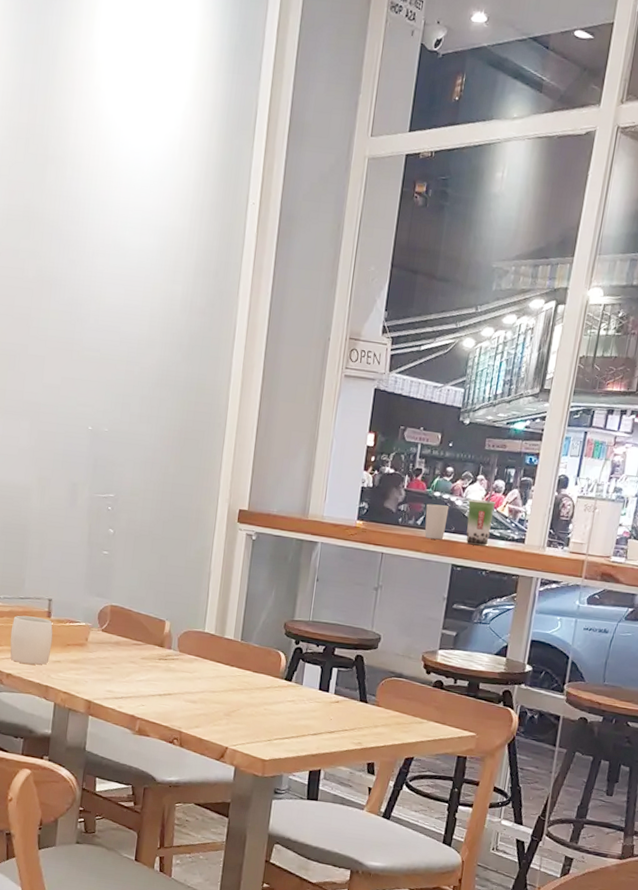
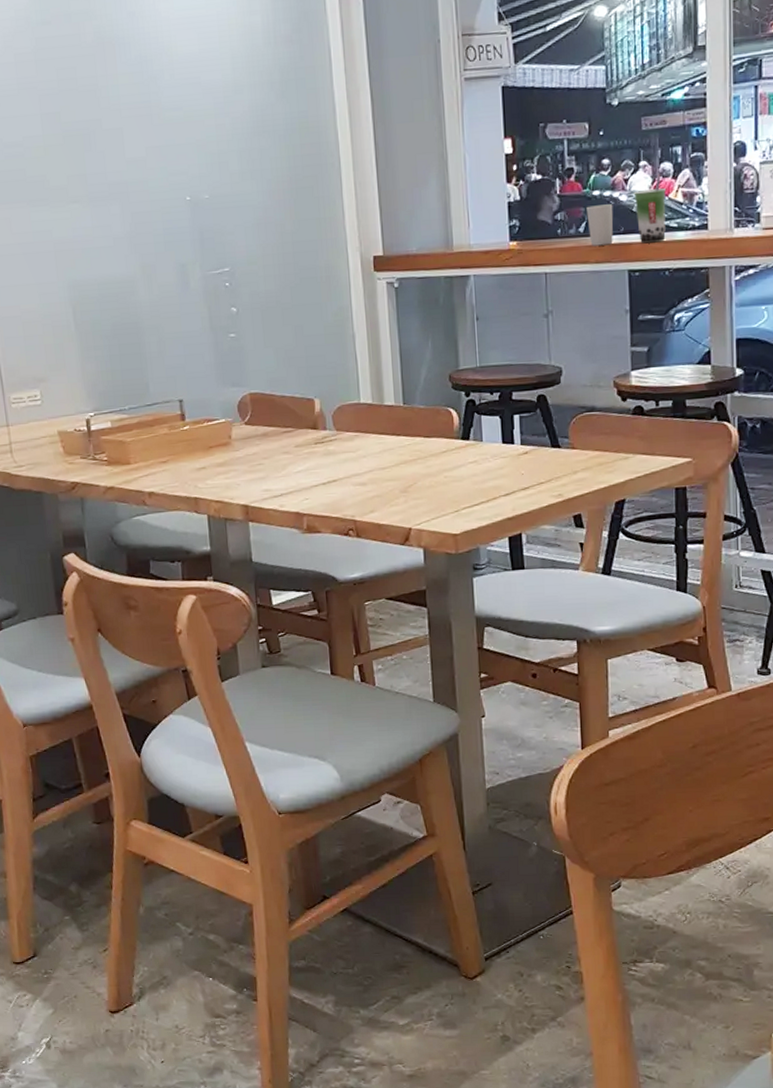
mug: present [10,615,53,665] -> none [143,422,193,478]

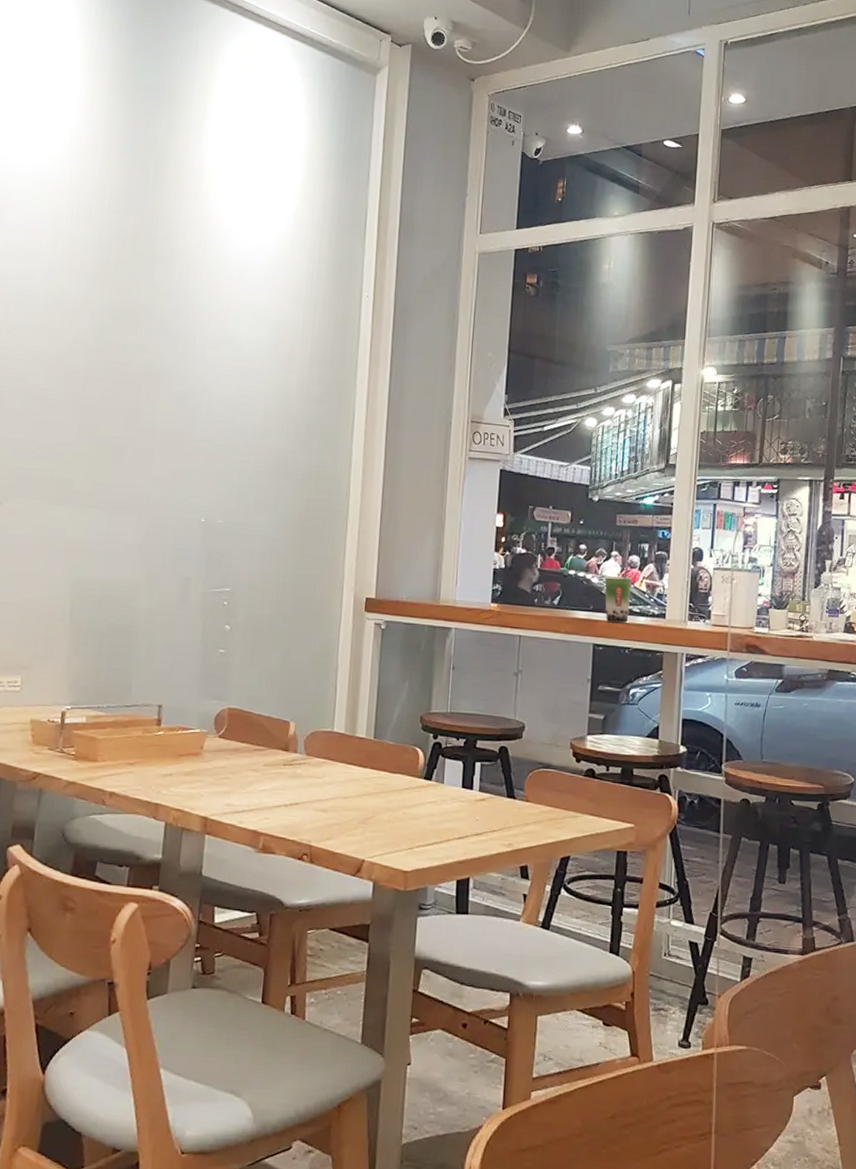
cup: present [586,204,614,246] -> none [561,582,586,619]

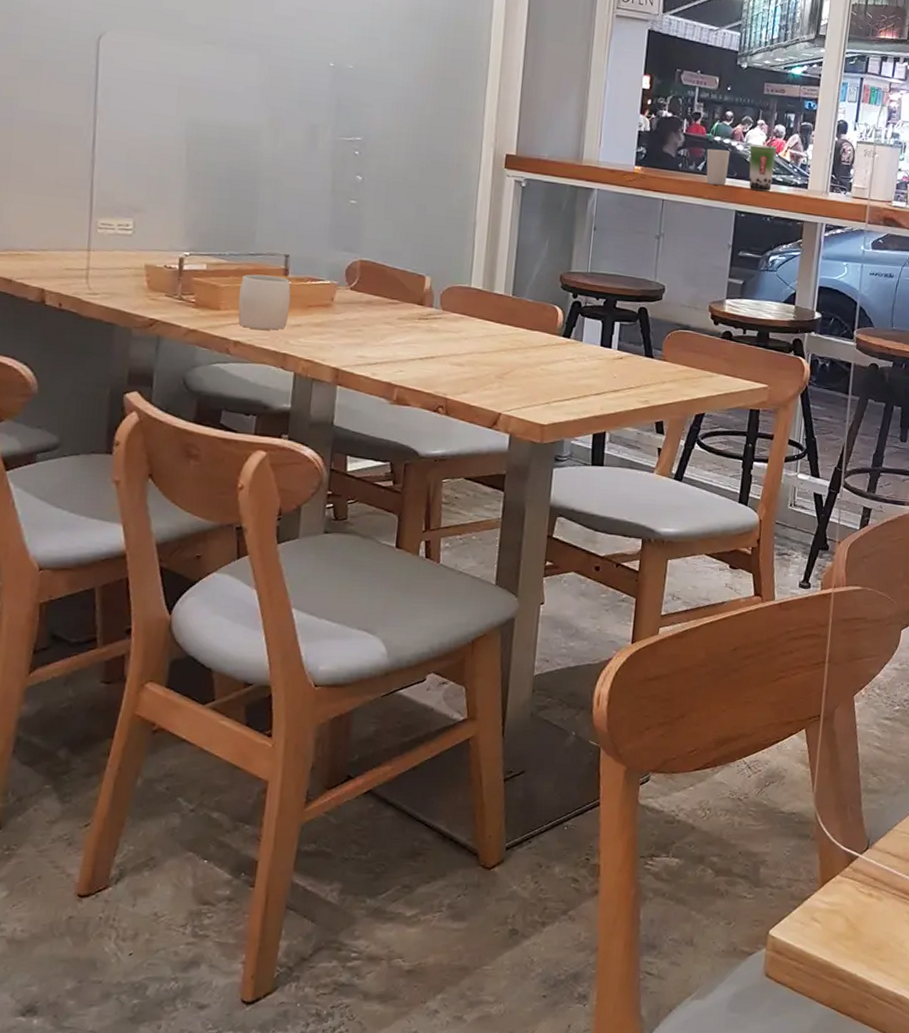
mug: none [113,725,164,780] -> present [237,274,292,330]
cup: none [561,582,586,619] -> present [706,148,731,186]

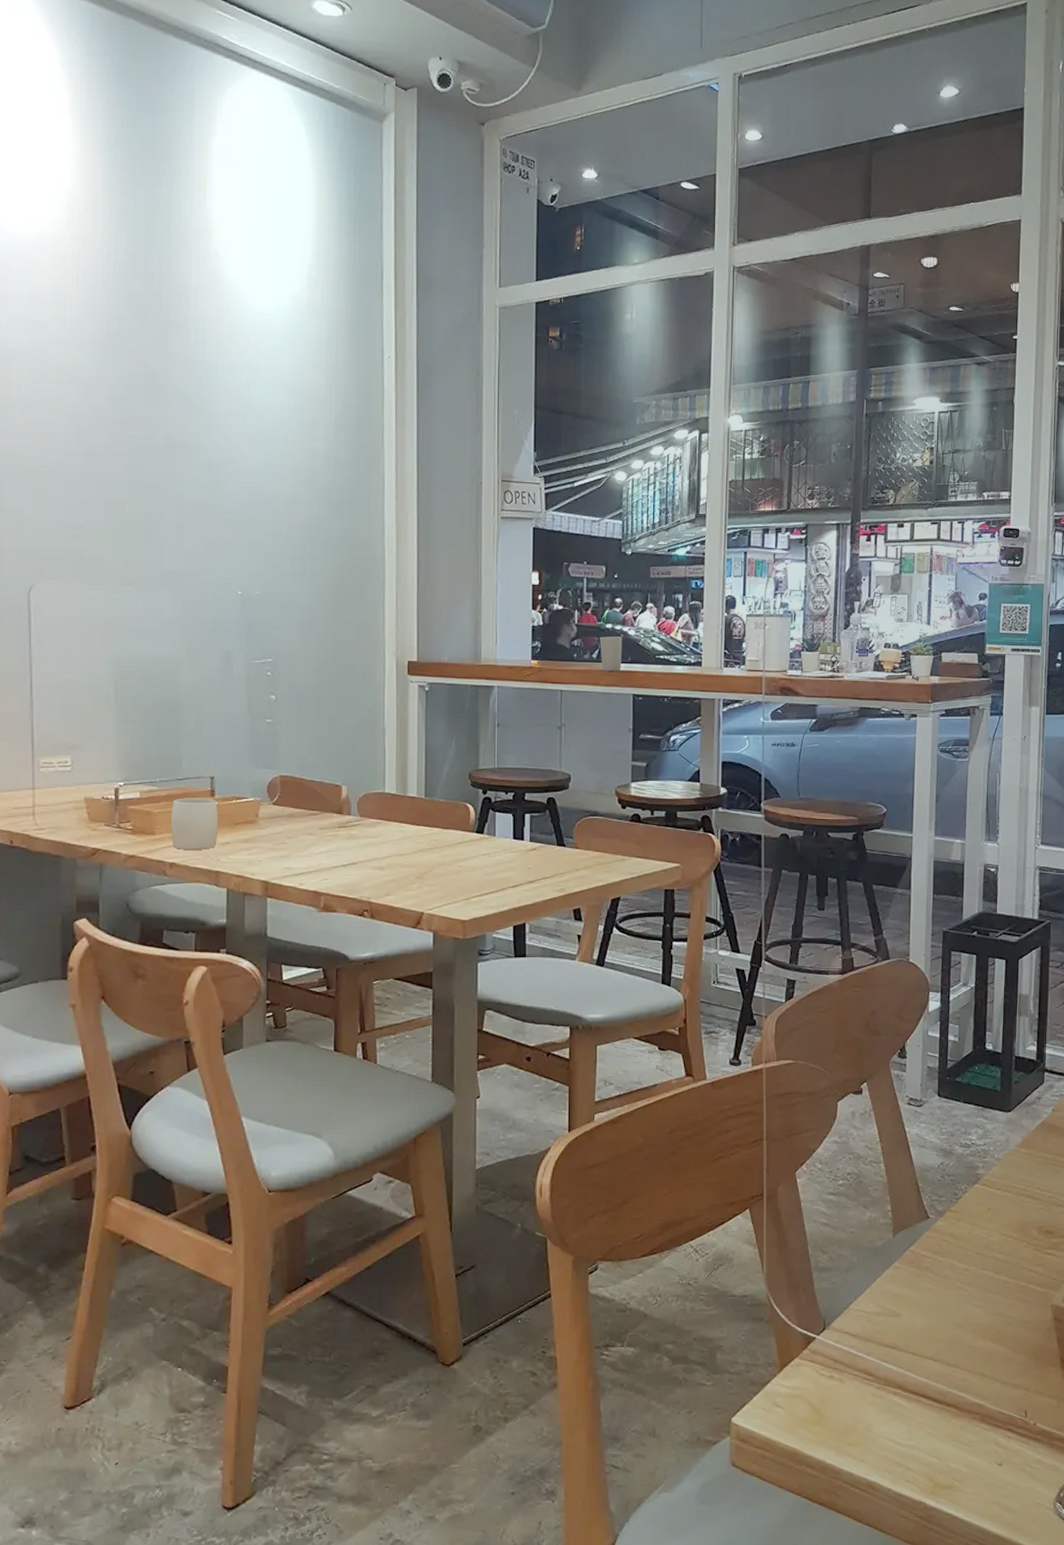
beverage cup: present [749,132,778,192] -> none [640,614,669,673]

